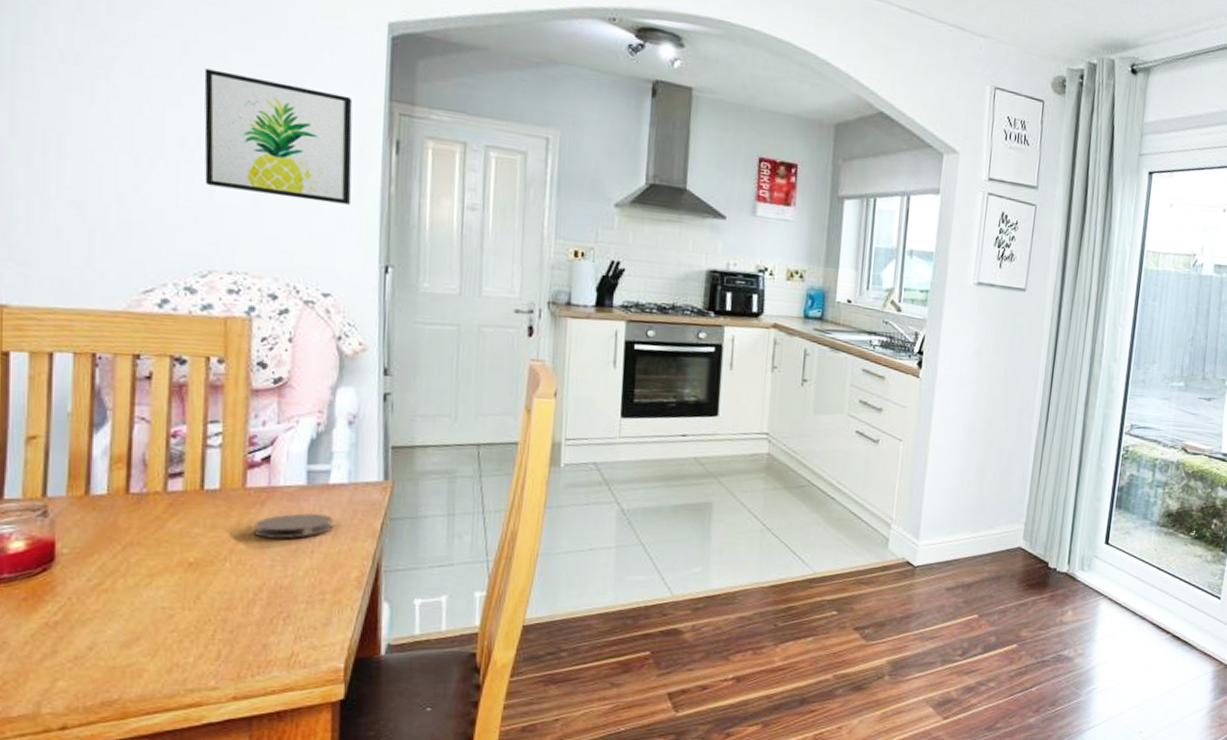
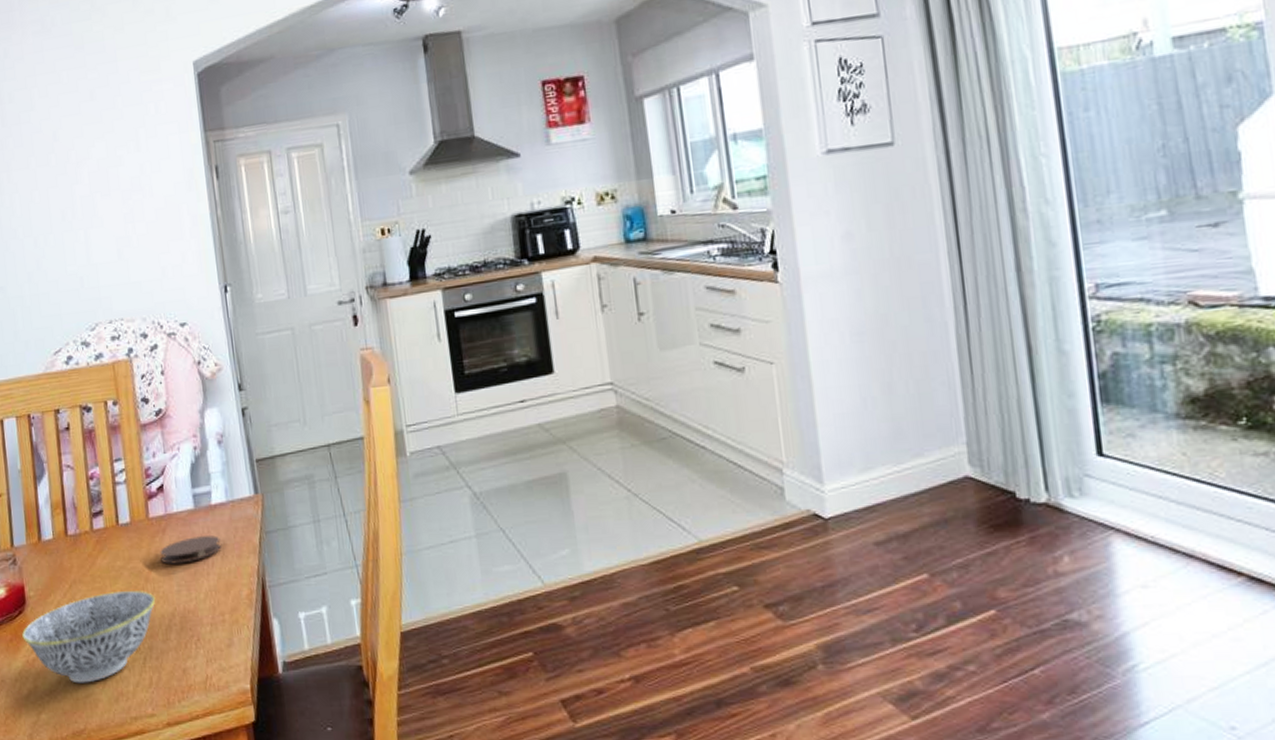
bowl: none [43,559,240,652] -> present [22,590,156,684]
wall art: present [204,68,353,205] -> none [69,138,190,249]

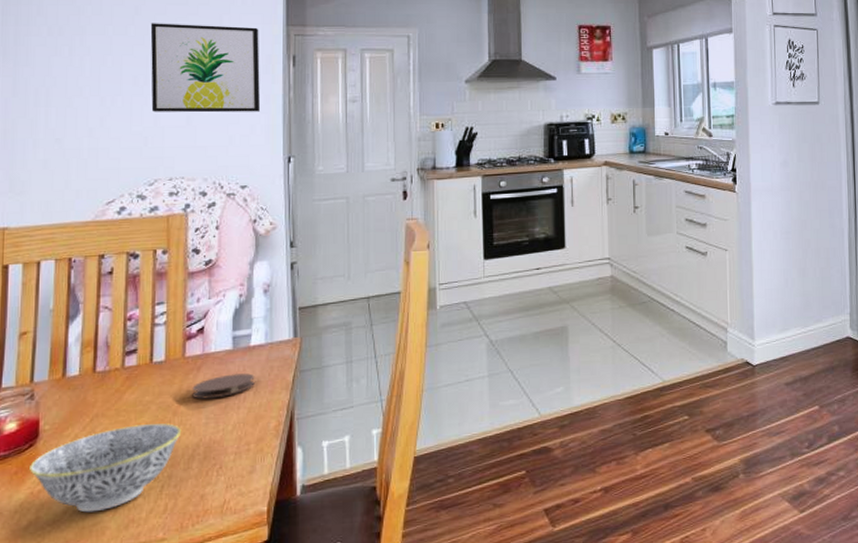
wall art: none [69,138,190,249] -> present [150,23,261,113]

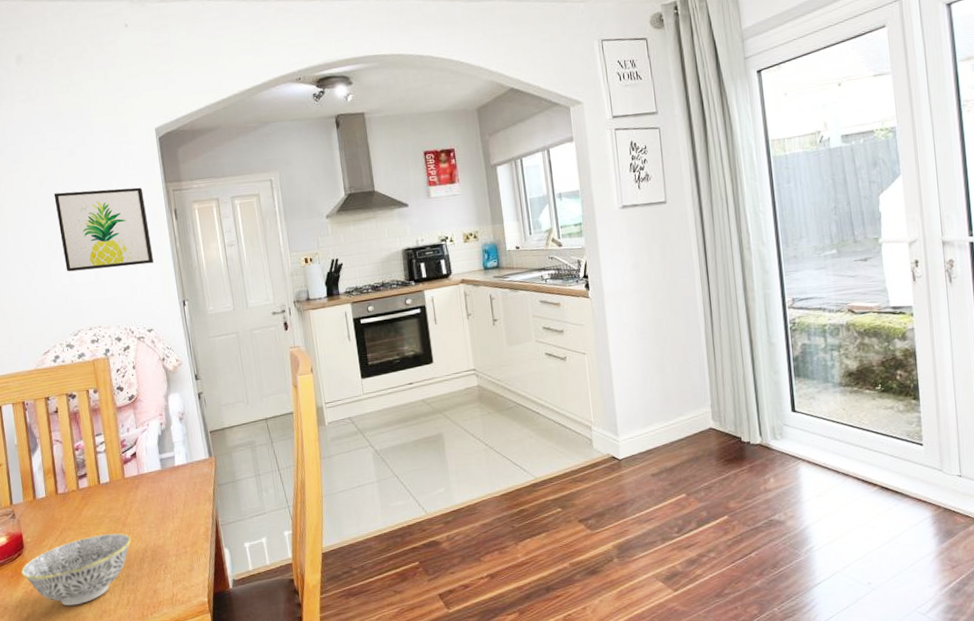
coaster: present [192,373,255,399] -> none [134,489,183,512]

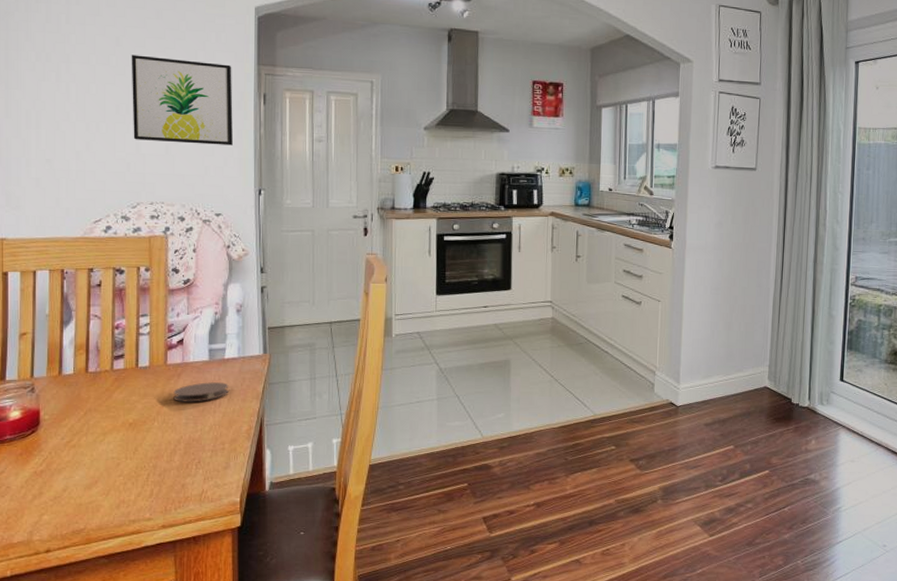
bowl: present [21,533,132,606] -> none [33,420,165,492]
coaster: none [134,489,183,512] -> present [173,381,229,402]

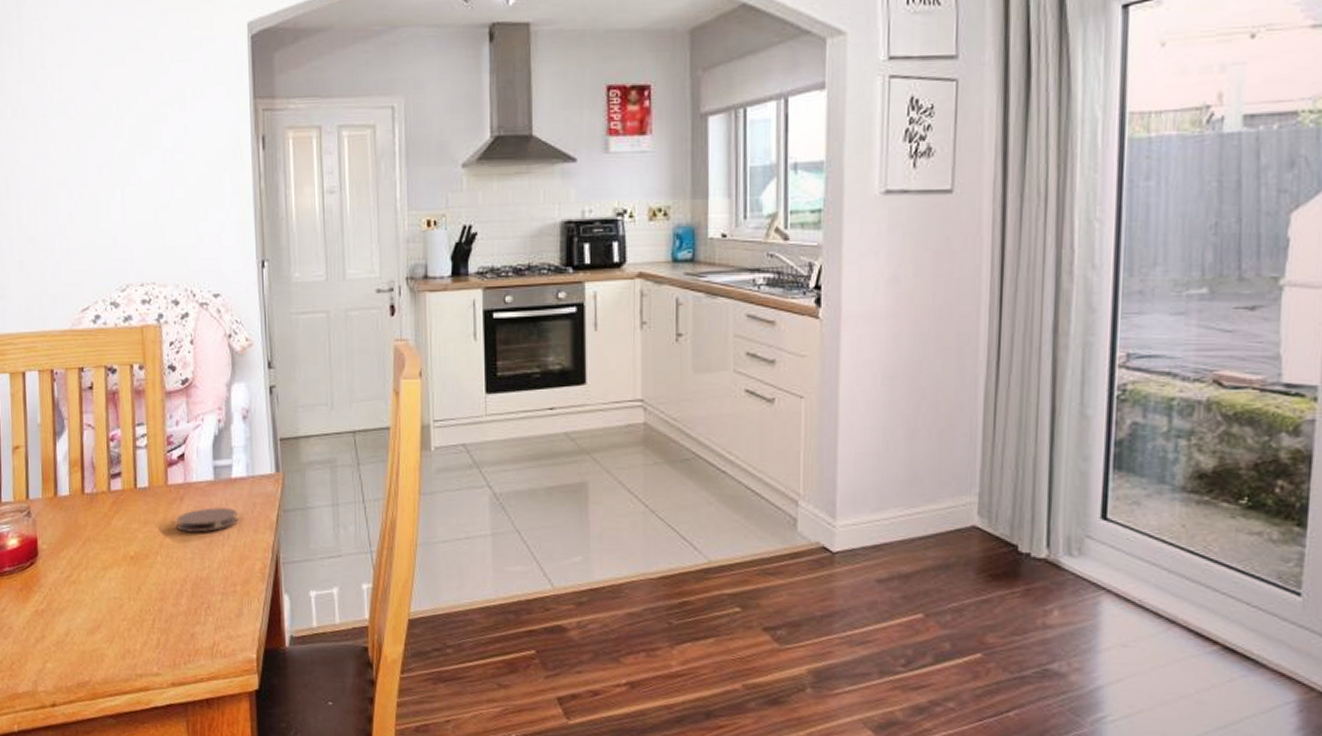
wall art: present [131,55,234,146] -> none [111,99,230,207]

